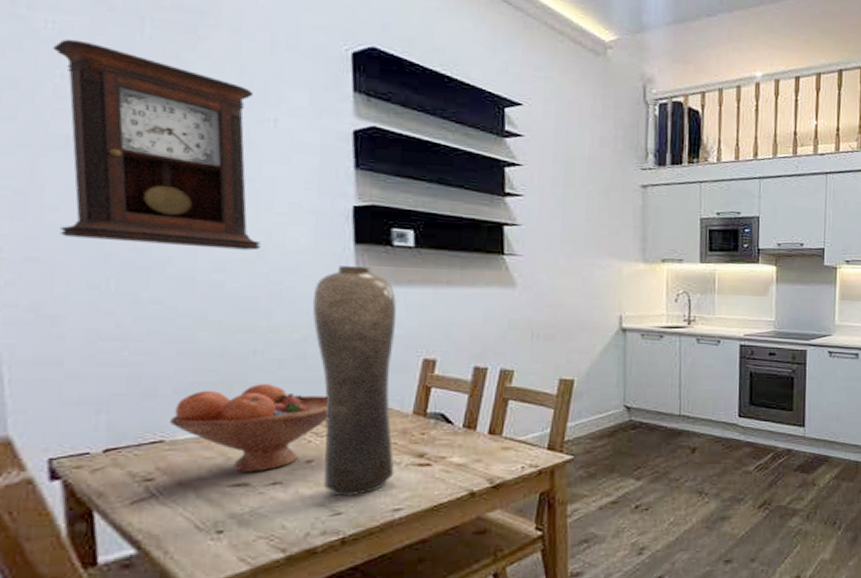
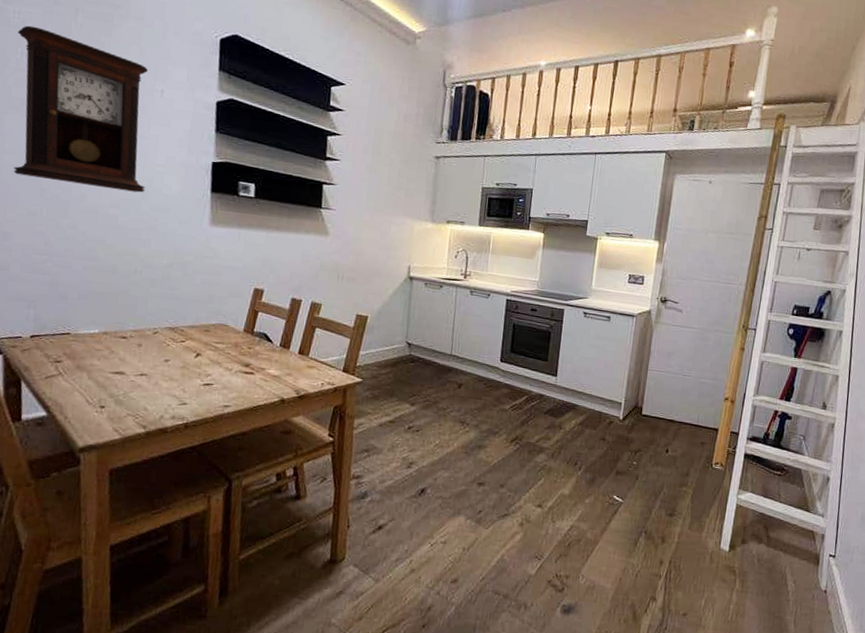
fruit bowl: present [170,383,329,472] -> none [75,296,184,365]
vase: present [312,266,397,497] -> none [175,209,238,391]

